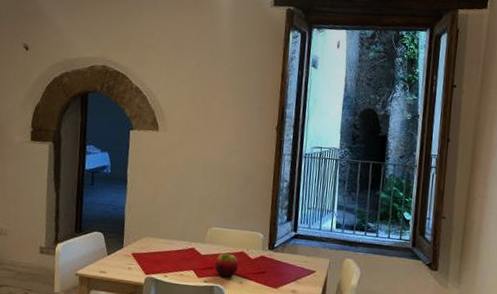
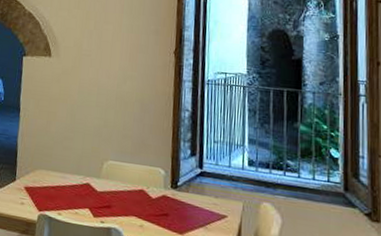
fruit: present [215,253,239,277] -> none [112,190,139,218]

